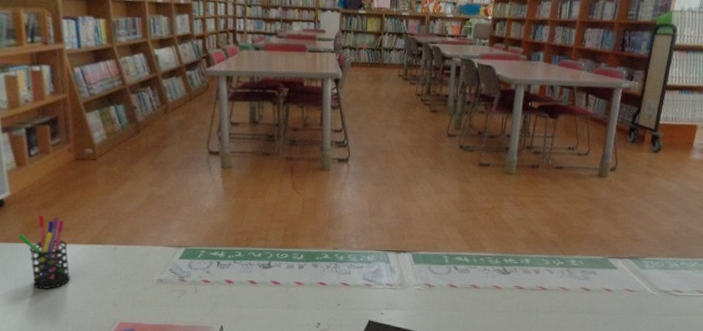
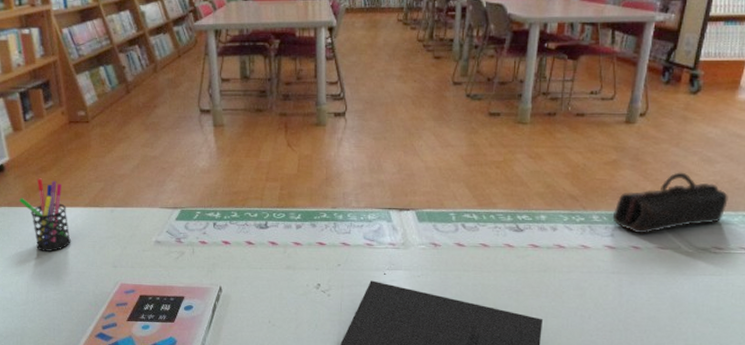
pencil case: none [588,221,685,278] -> present [612,172,728,234]

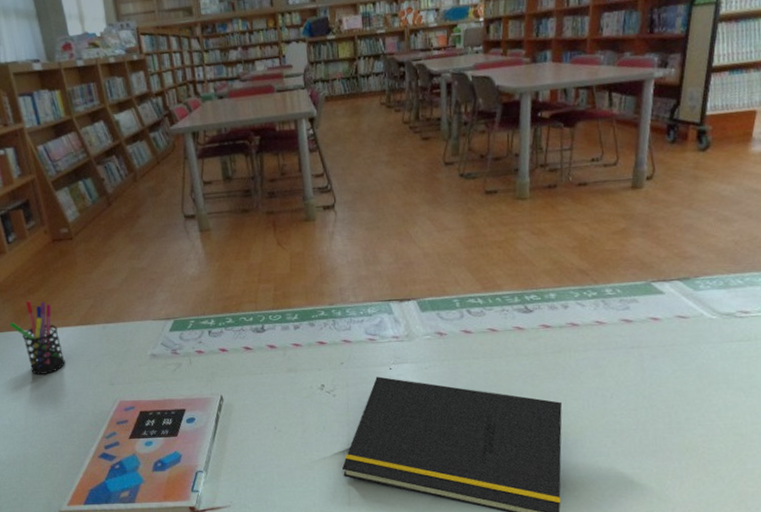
pencil case: present [612,172,728,234] -> none [626,234,750,304]

